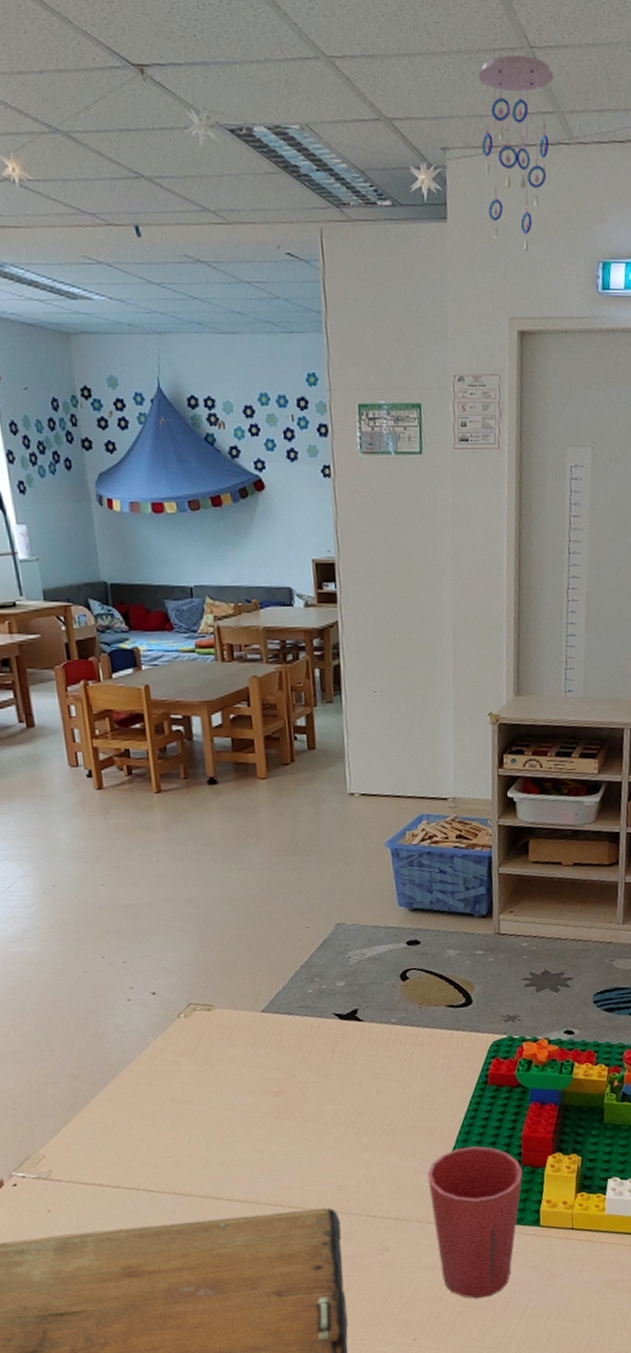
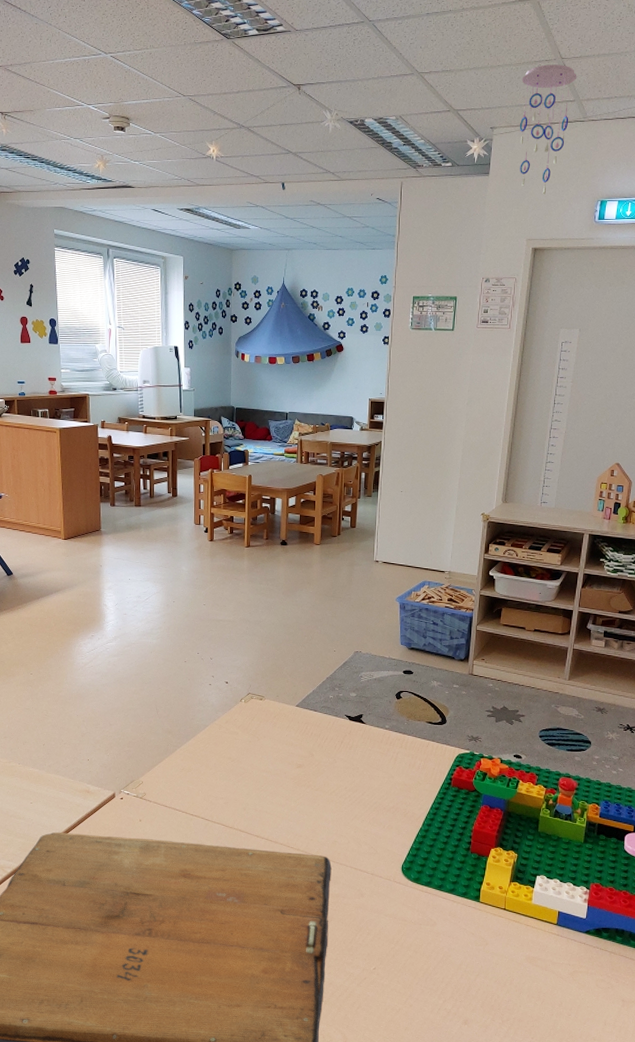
cup: present [427,1145,523,1299] -> none [398,829,471,949]

